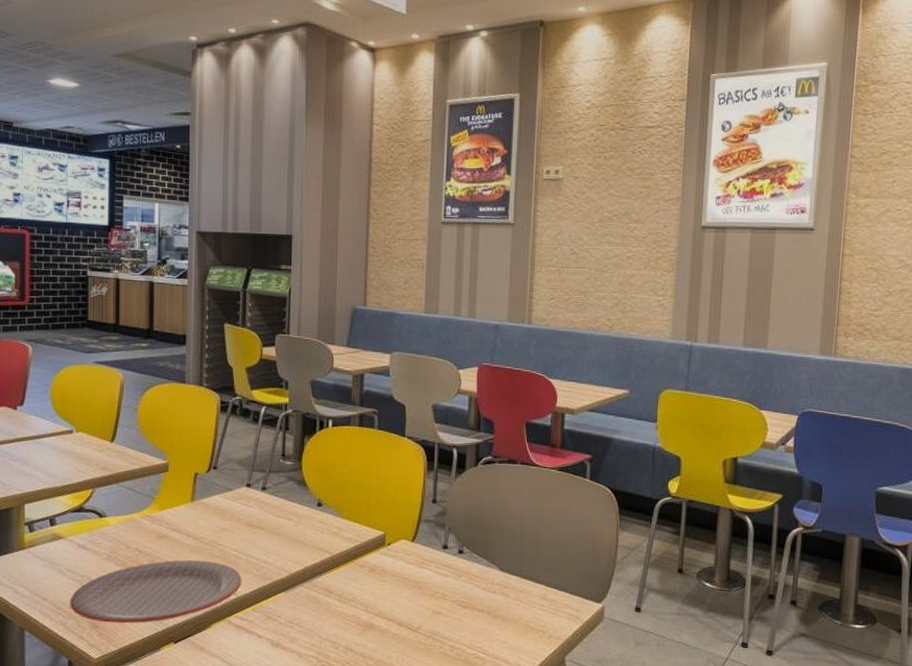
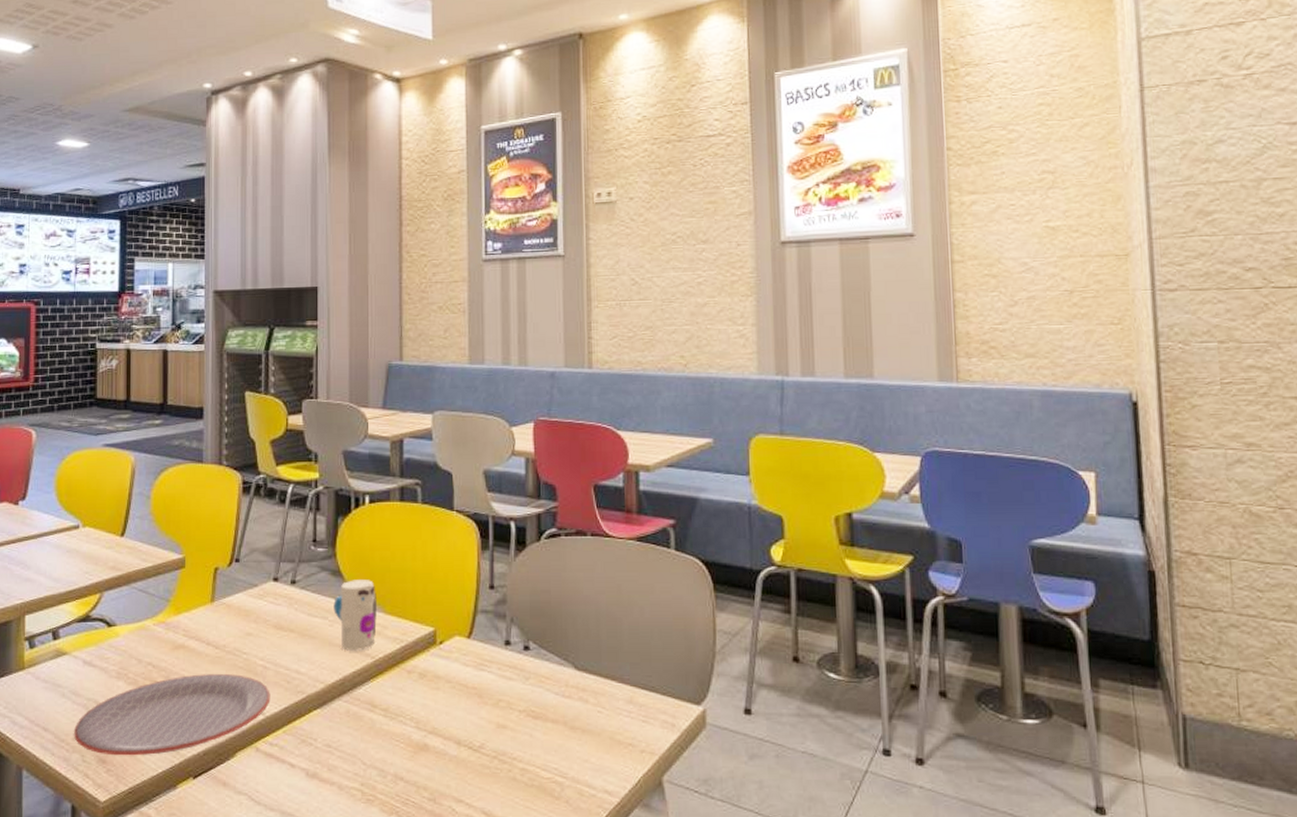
toy: none [298,489,336,548] -> present [333,580,377,651]

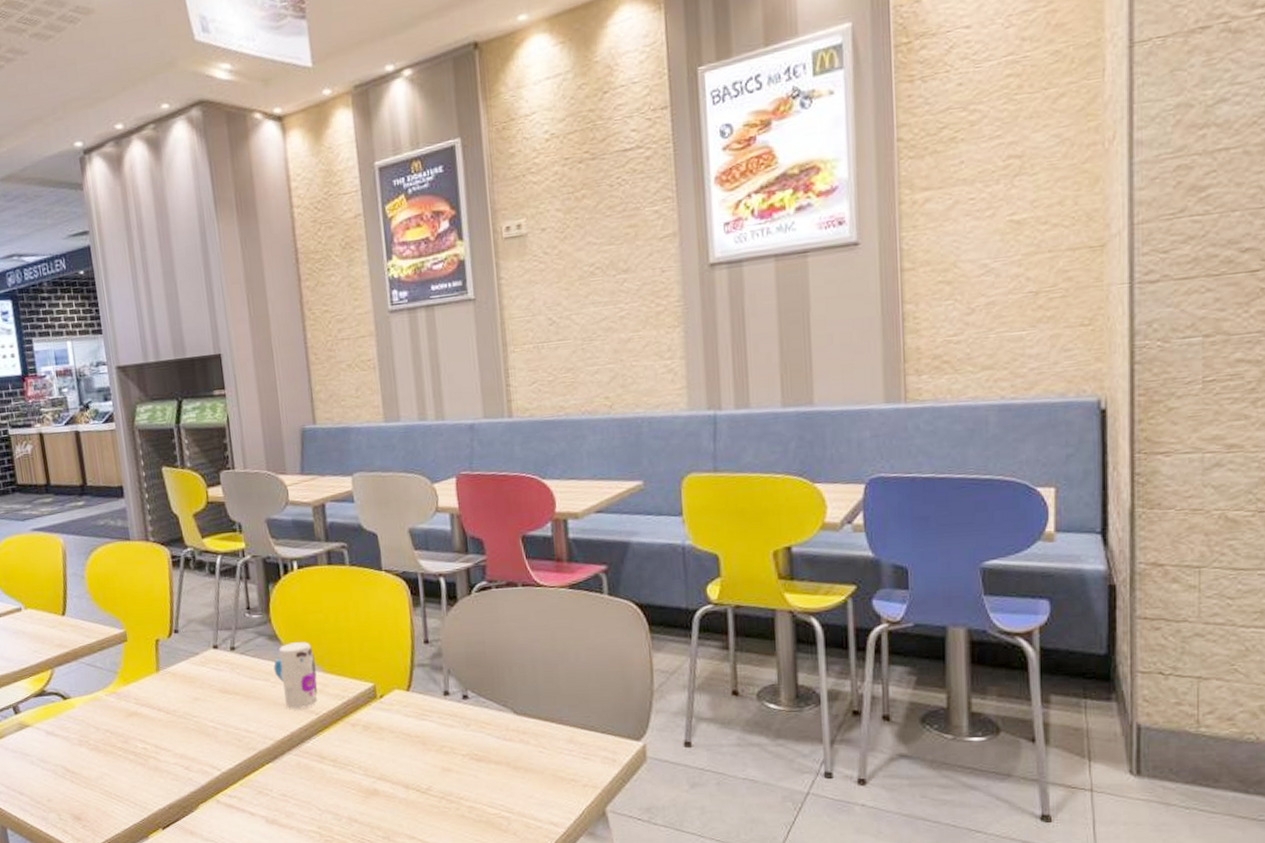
plate: present [74,674,270,756] -> none [47,736,225,813]

